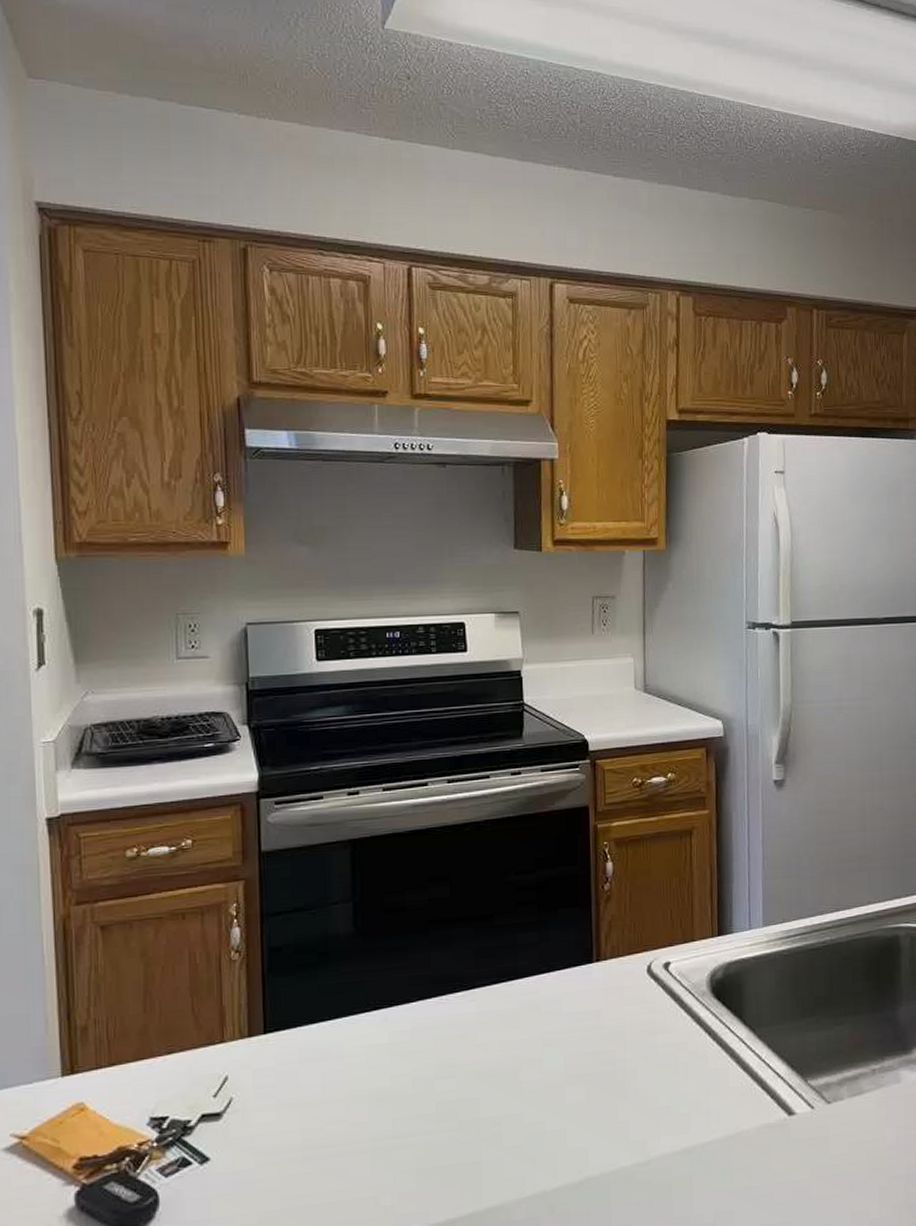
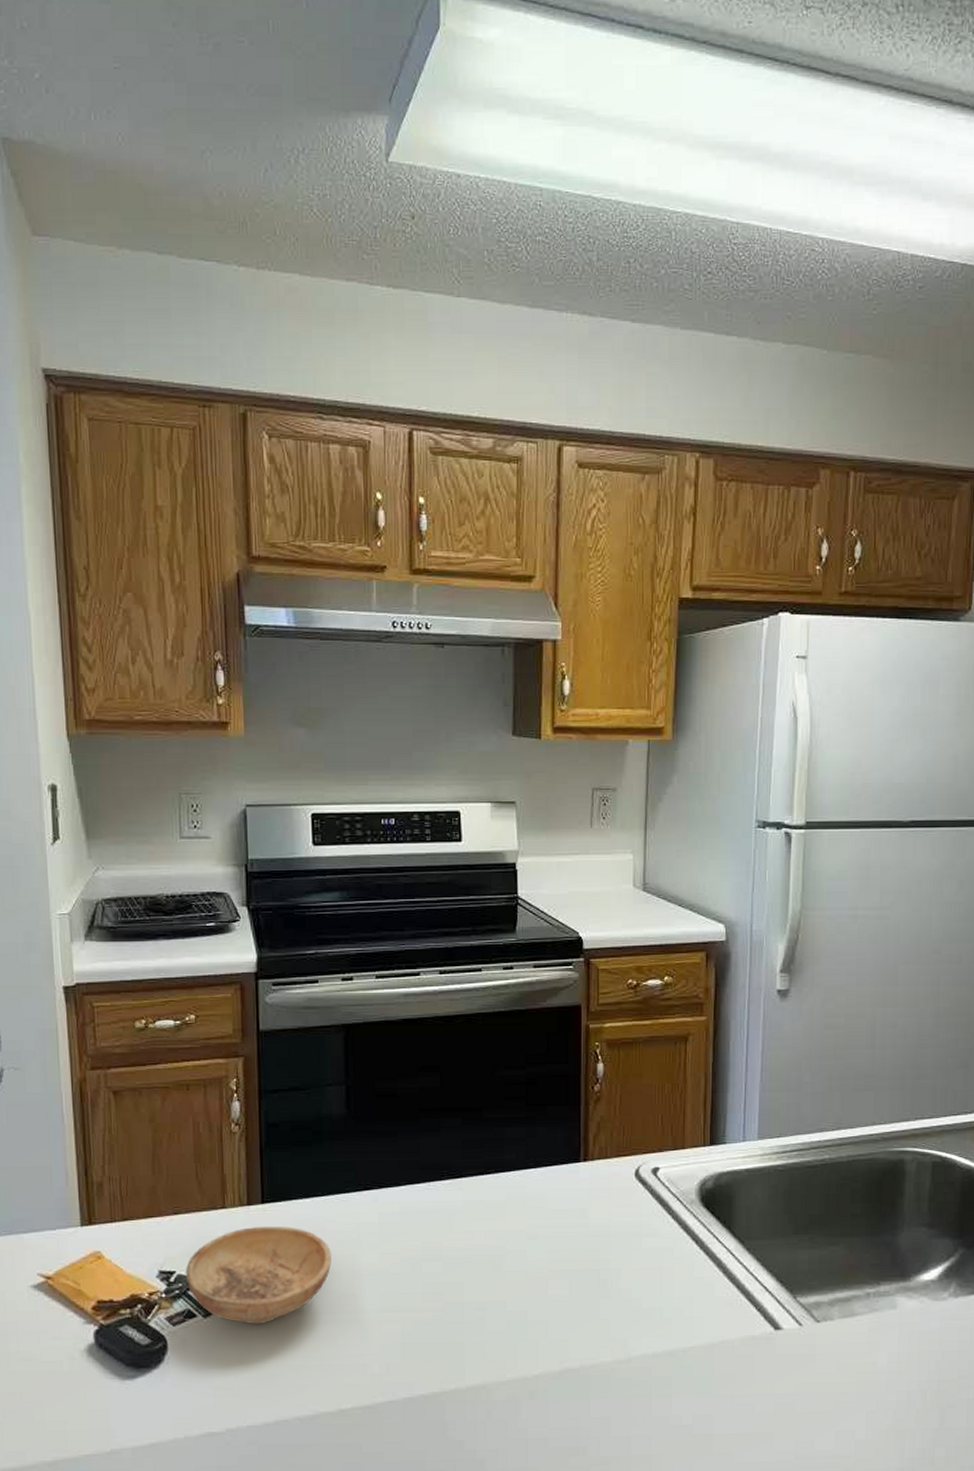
bowl: none [179,1056,340,1166] -> present [185,1226,331,1324]

